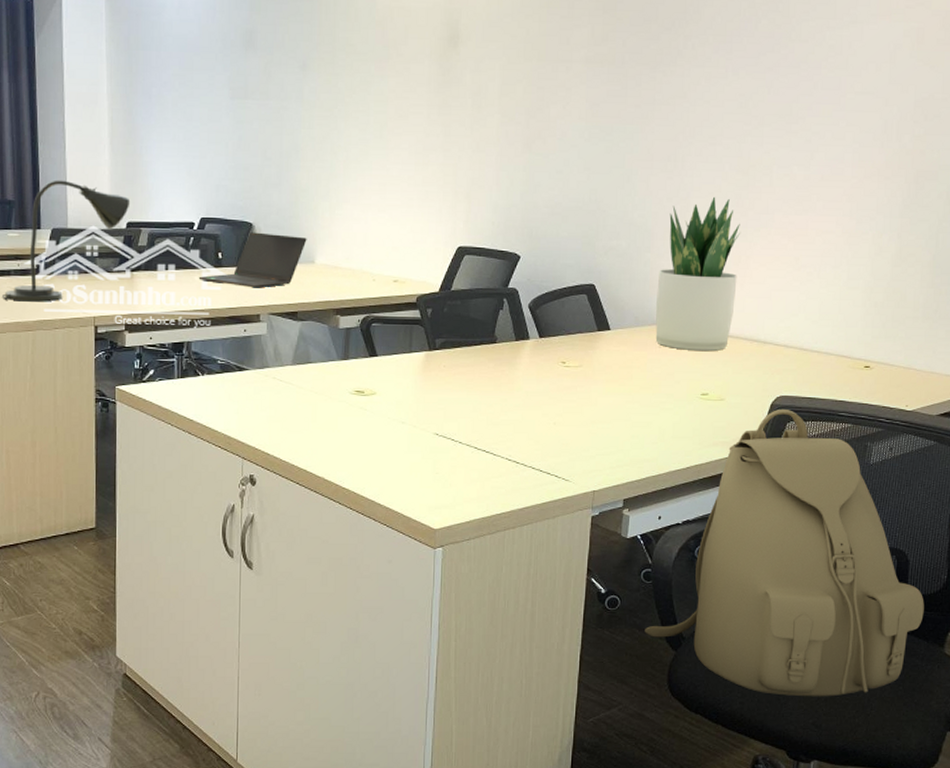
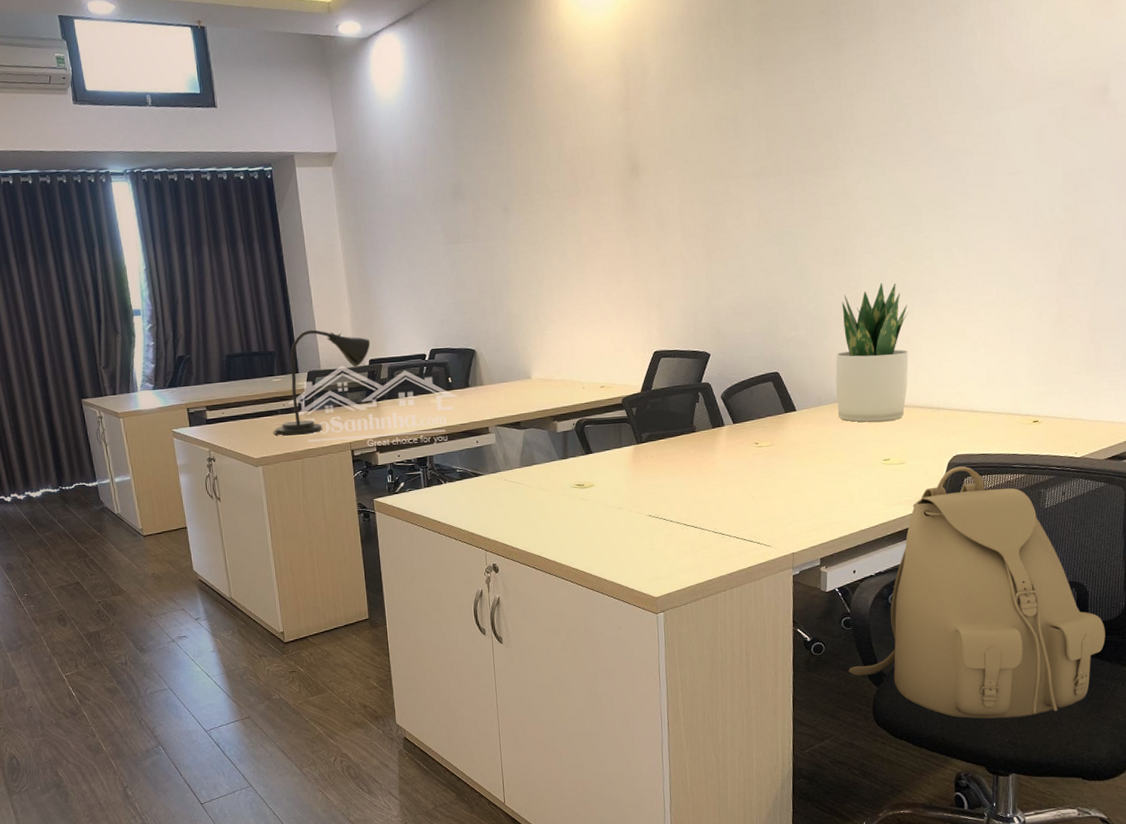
laptop: present [198,232,307,288] -> none [433,356,523,405]

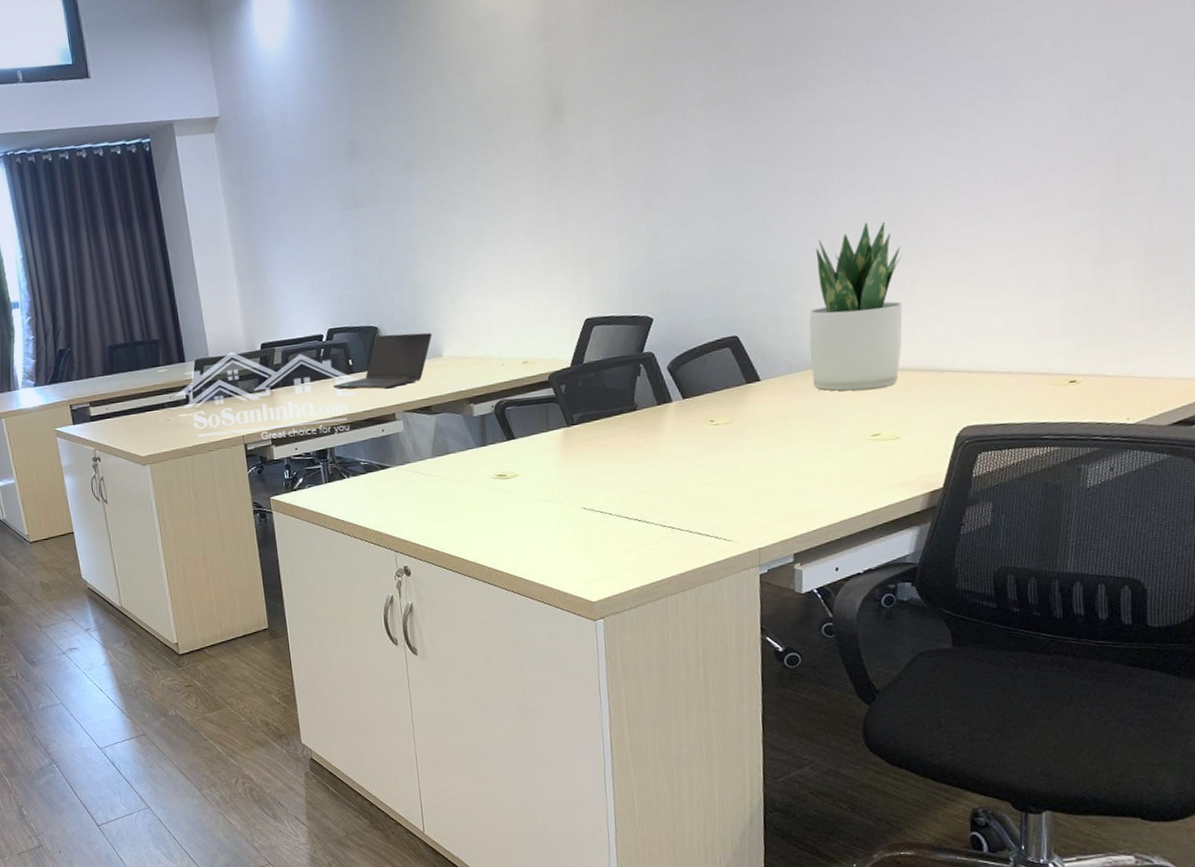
desk lamp: present [273,329,371,435] -> none [160,313,262,431]
laptop: none [433,356,523,405] -> present [333,333,432,389]
backpack: present [849,466,1105,719] -> none [832,439,1171,745]

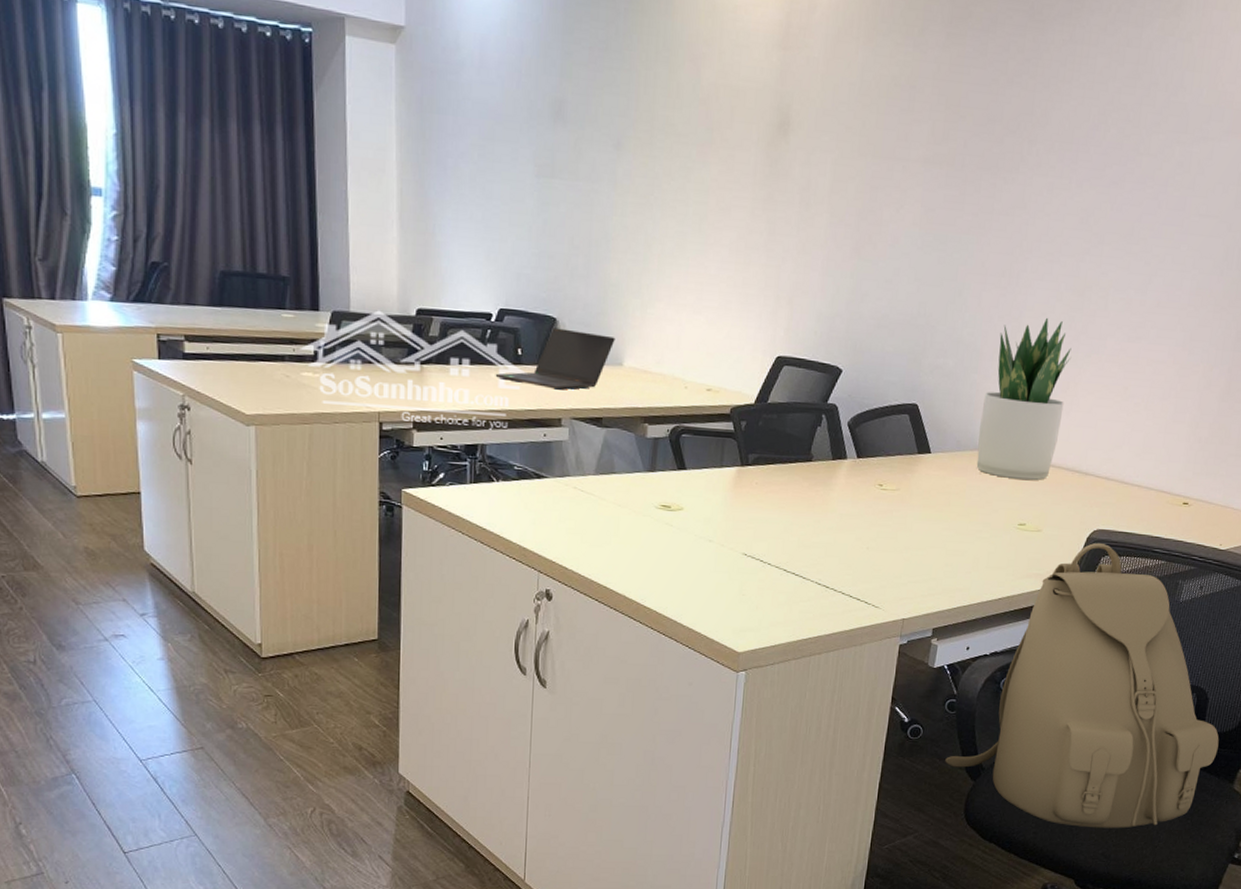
backpack: none [832,439,1171,745] -> present [945,542,1219,829]

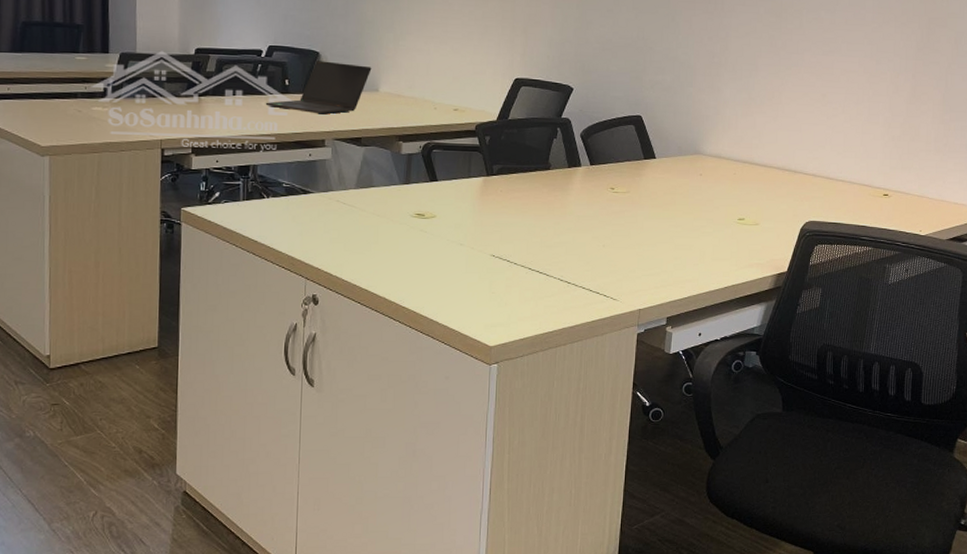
backpack: present [945,542,1219,829] -> none [686,233,936,501]
planter: present [976,317,1072,481] -> none [697,36,774,180]

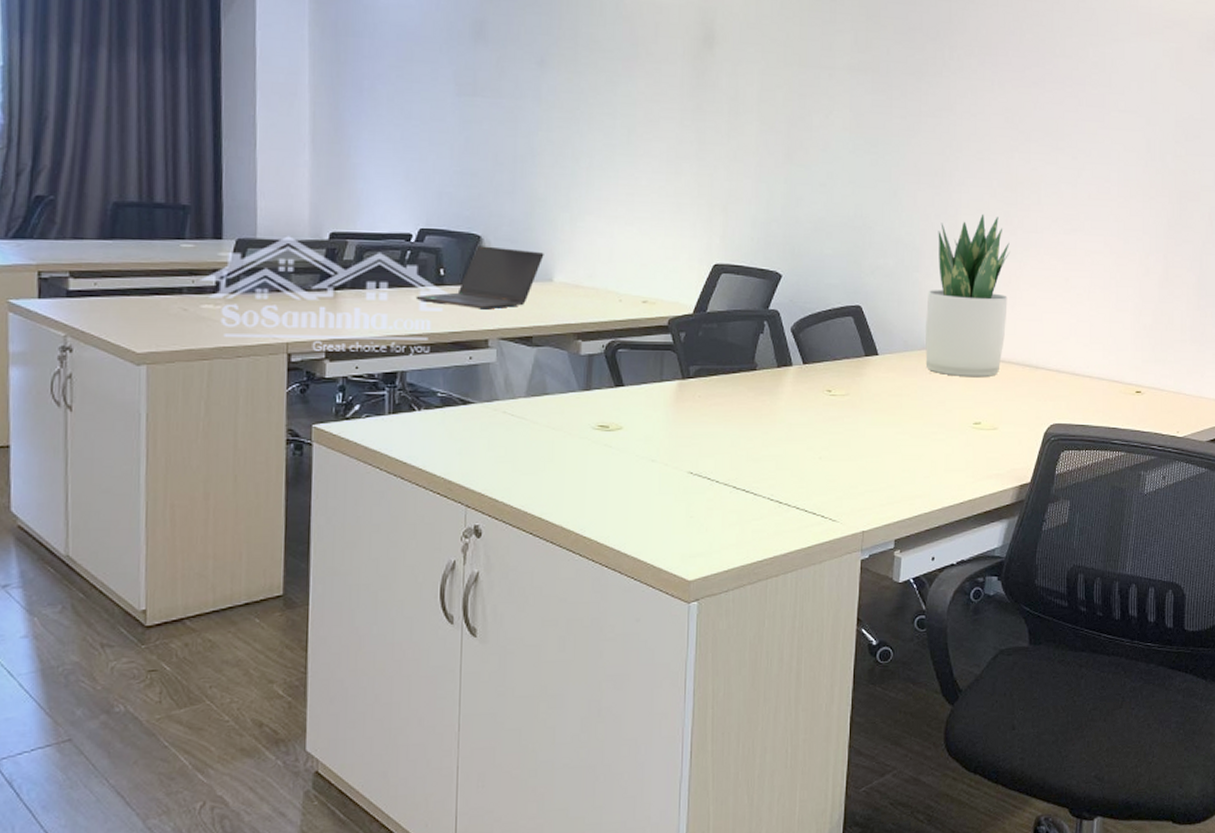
planter: none [697,36,774,180] -> present [925,214,1011,378]

